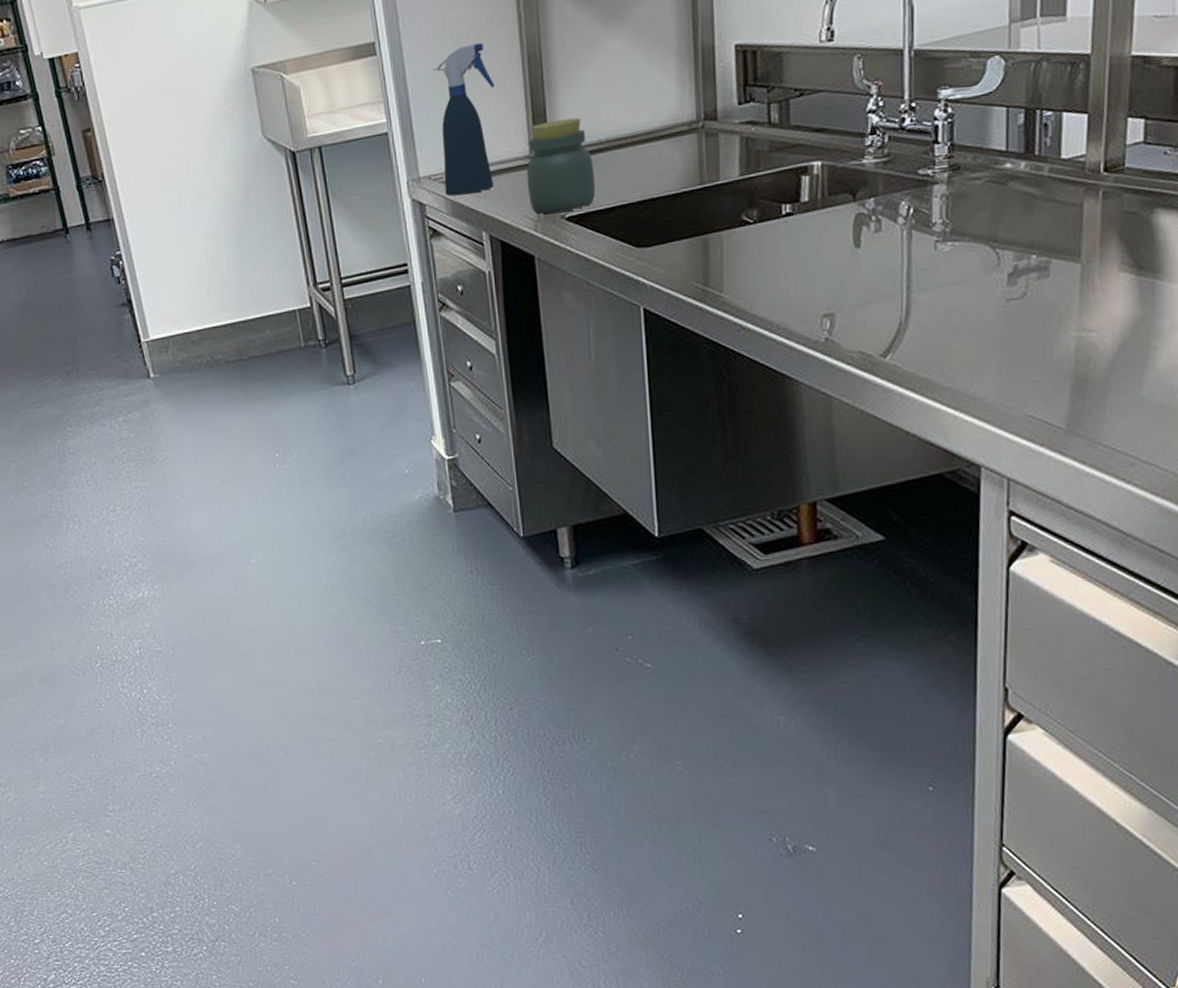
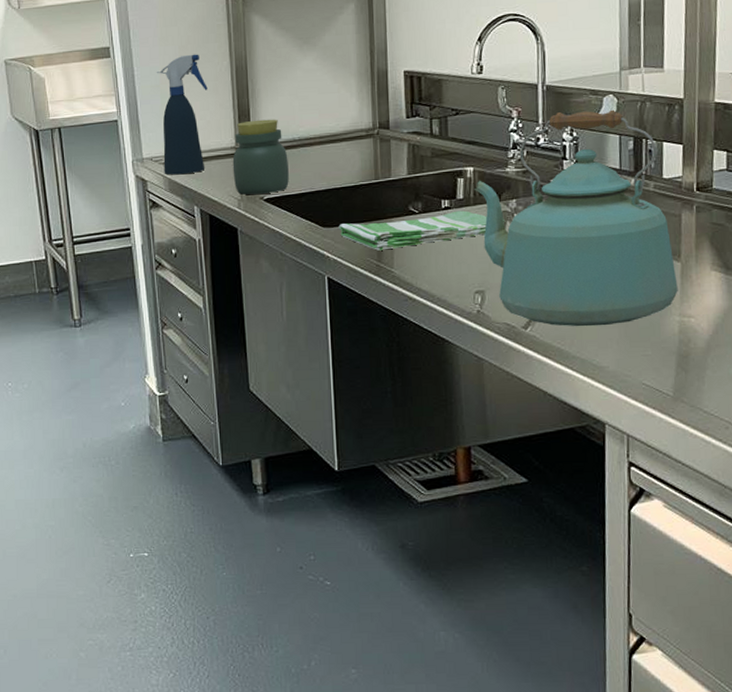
dish towel: none [656,216,860,272] -> present [338,210,505,251]
kettle: none [821,75,1076,351] -> present [473,109,678,327]

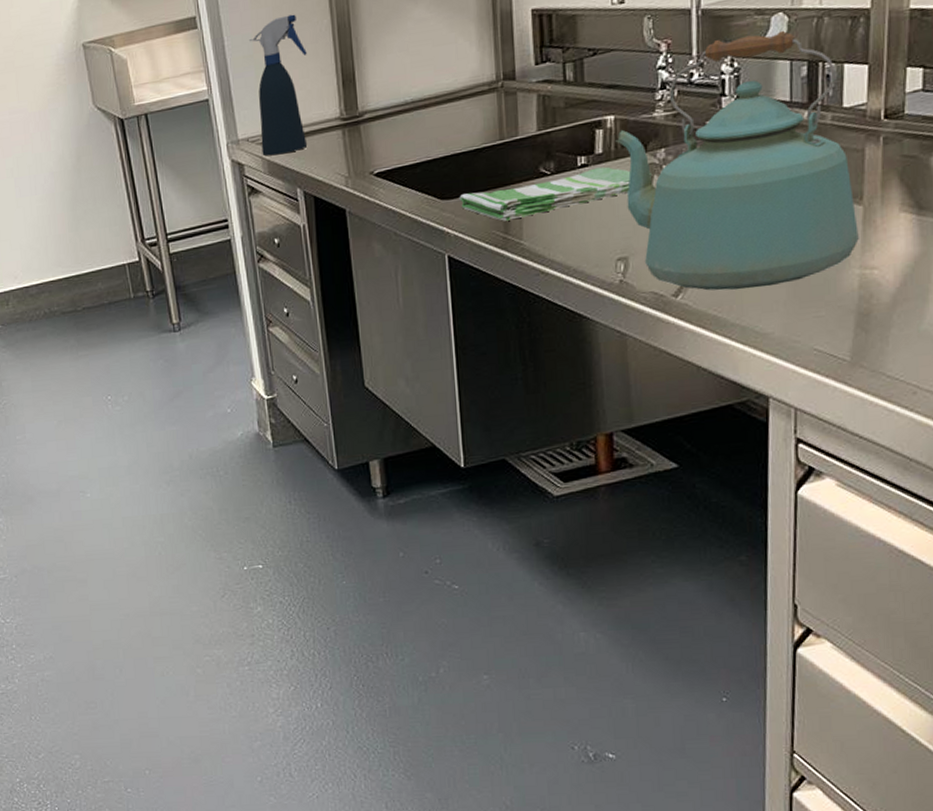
jar: present [232,119,289,195] -> none [337,80,402,171]

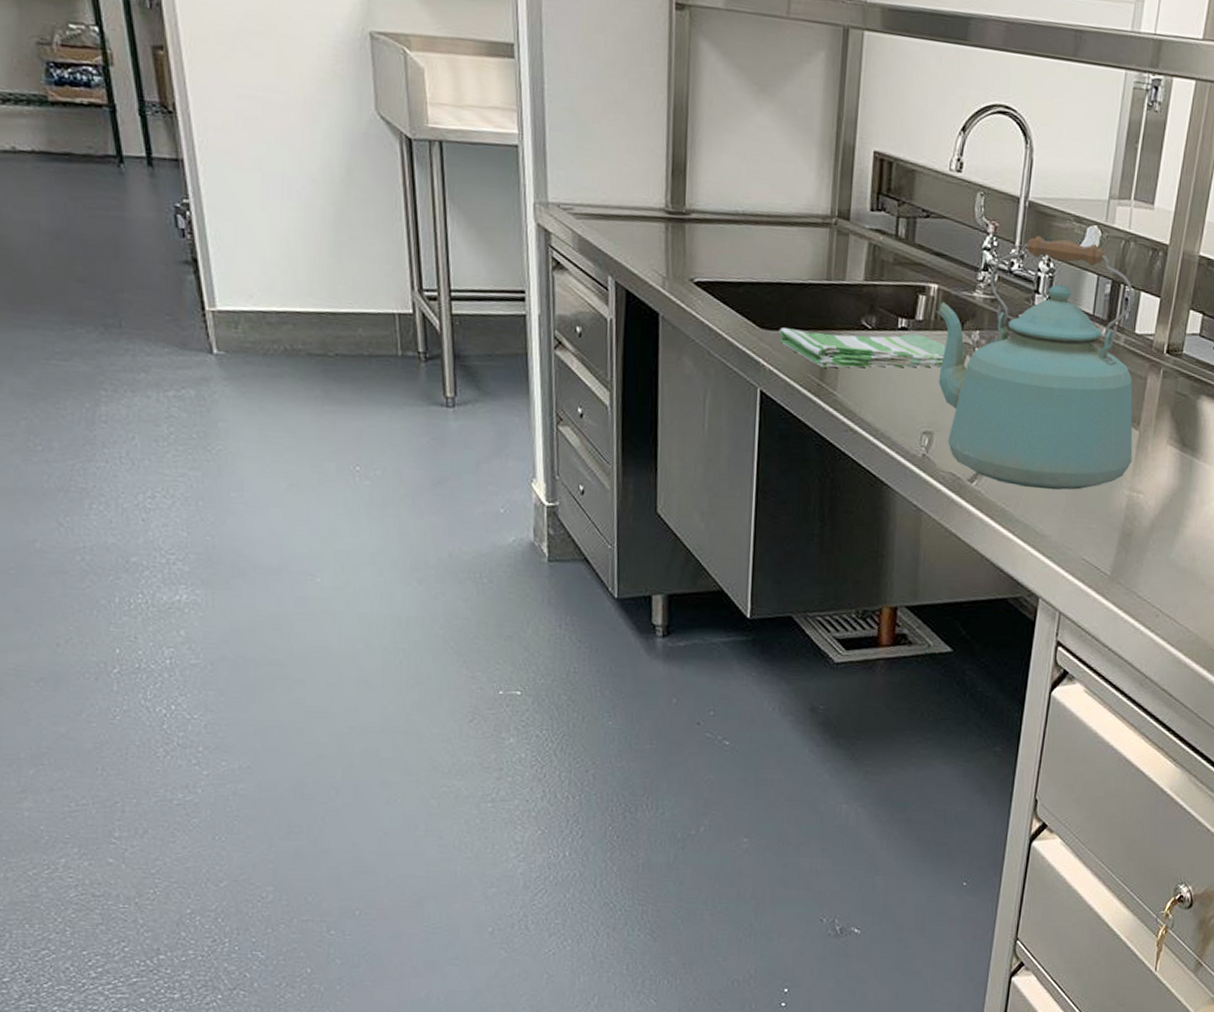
spray bottle: present [248,14,308,156] -> none [572,75,637,234]

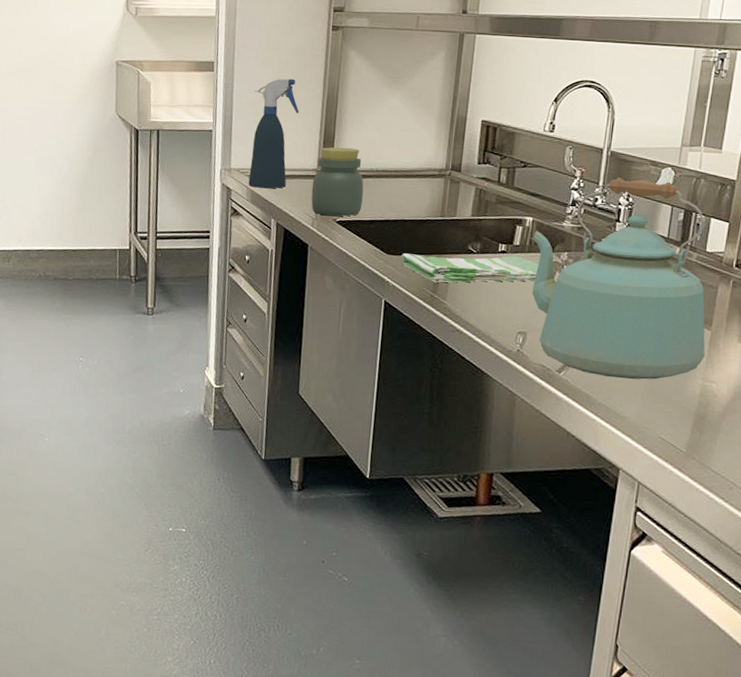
spray bottle: none [572,75,637,234] -> present [248,78,299,189]
jar: none [659,178,728,276] -> present [311,147,364,217]

